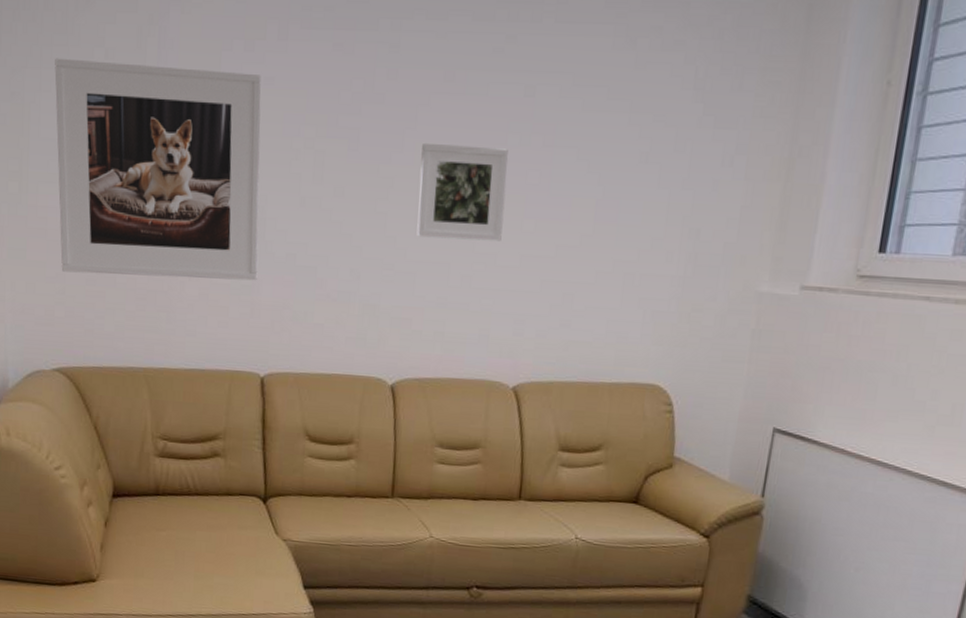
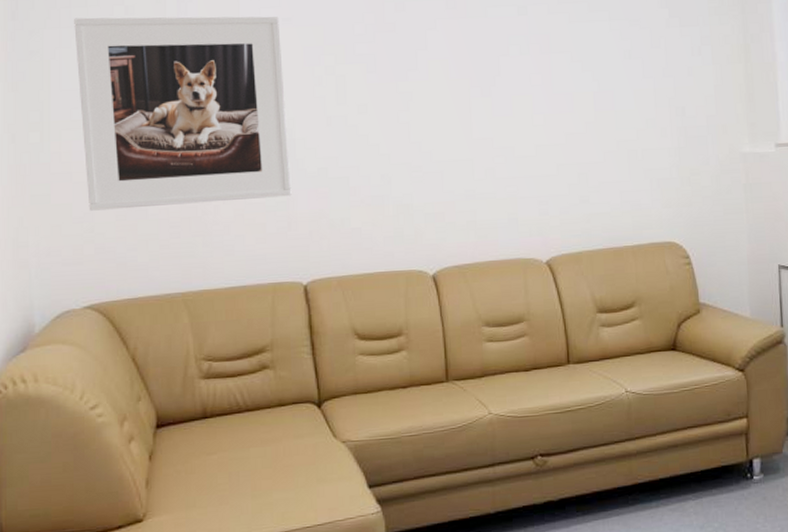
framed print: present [416,142,508,242] -> none [434,58,516,140]

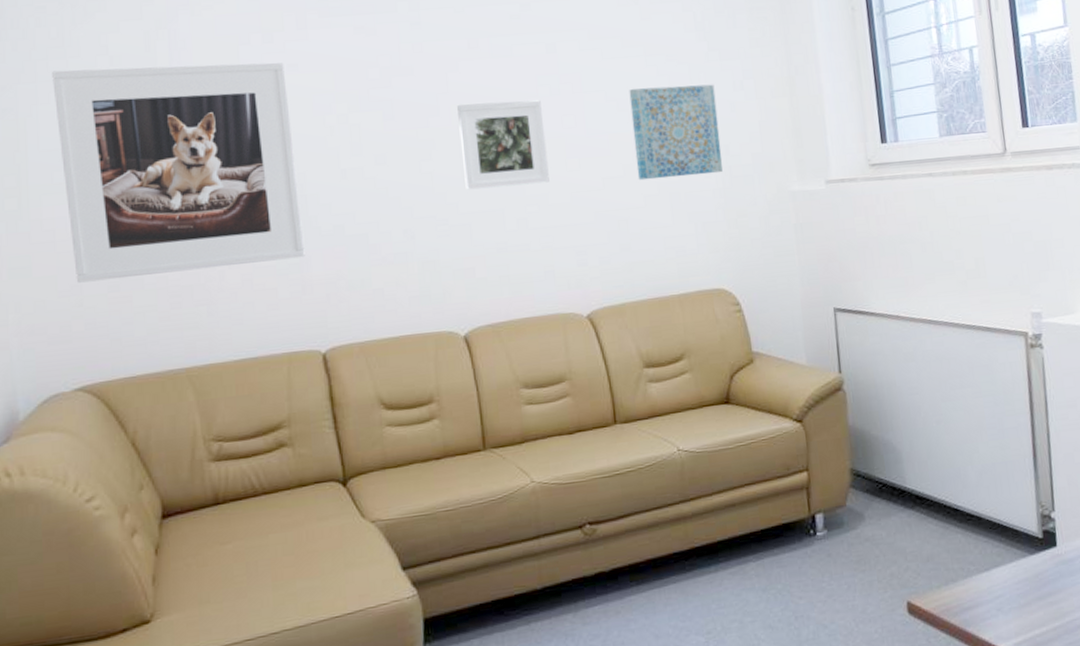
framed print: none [434,58,516,140] -> present [457,100,550,190]
wall art: none [593,49,679,137] -> present [629,84,723,181]

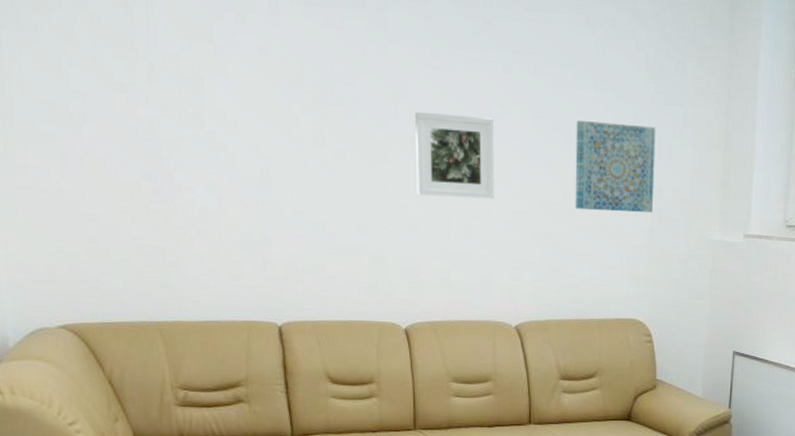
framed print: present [52,62,305,283] -> none [34,20,267,237]

